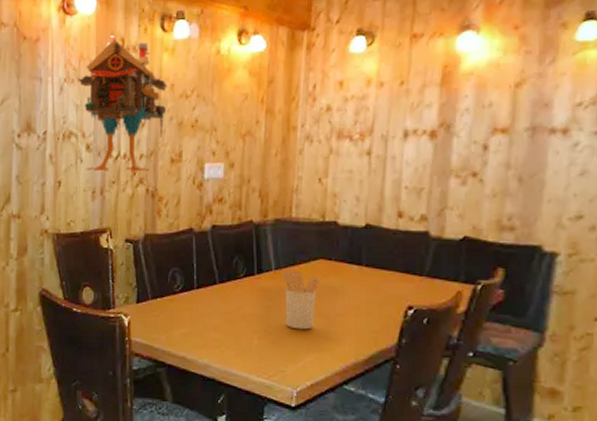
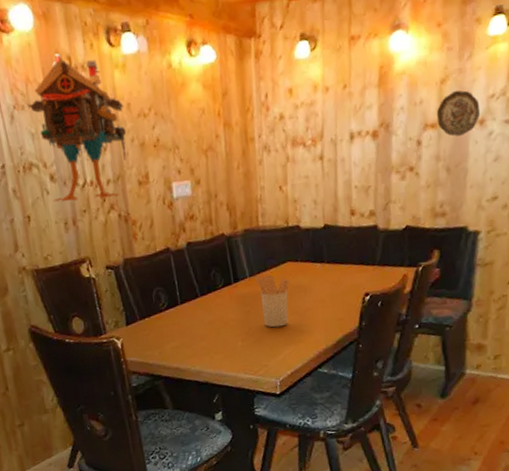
decorative plate: none [508,95,564,144] -> present [436,89,481,137]

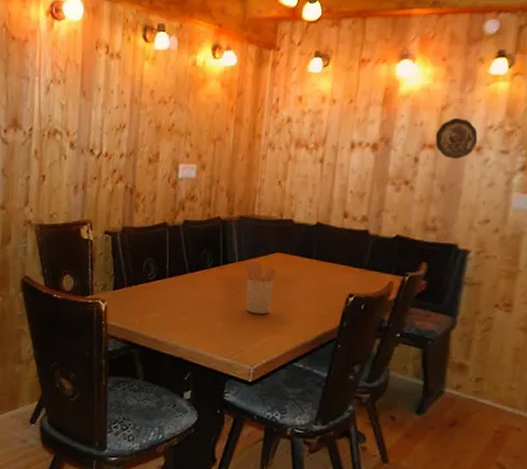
hut on chicken legs: present [28,53,127,203] -> none [64,42,148,170]

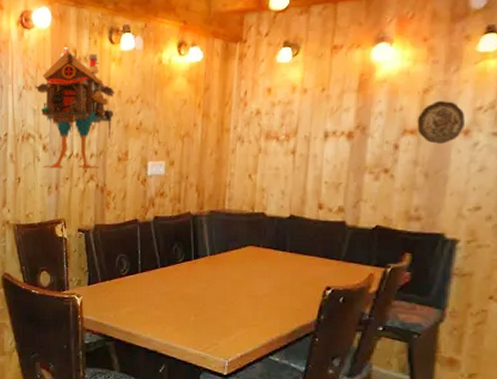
hut on chicken legs: none [64,42,148,170] -> present [35,47,116,170]
utensil holder: present [242,261,277,315] -> none [214,256,249,308]

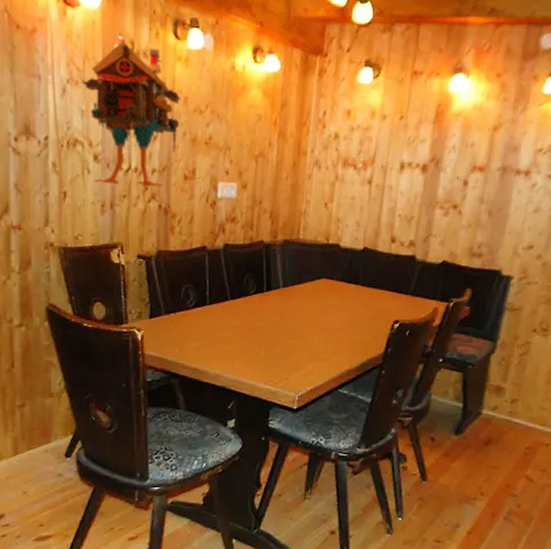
decorative plate: present [417,100,466,144] -> none [485,139,527,183]

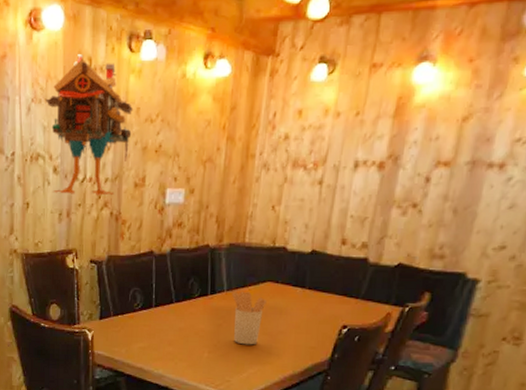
utensil holder: none [287,288,322,342] -> present [231,291,267,345]

